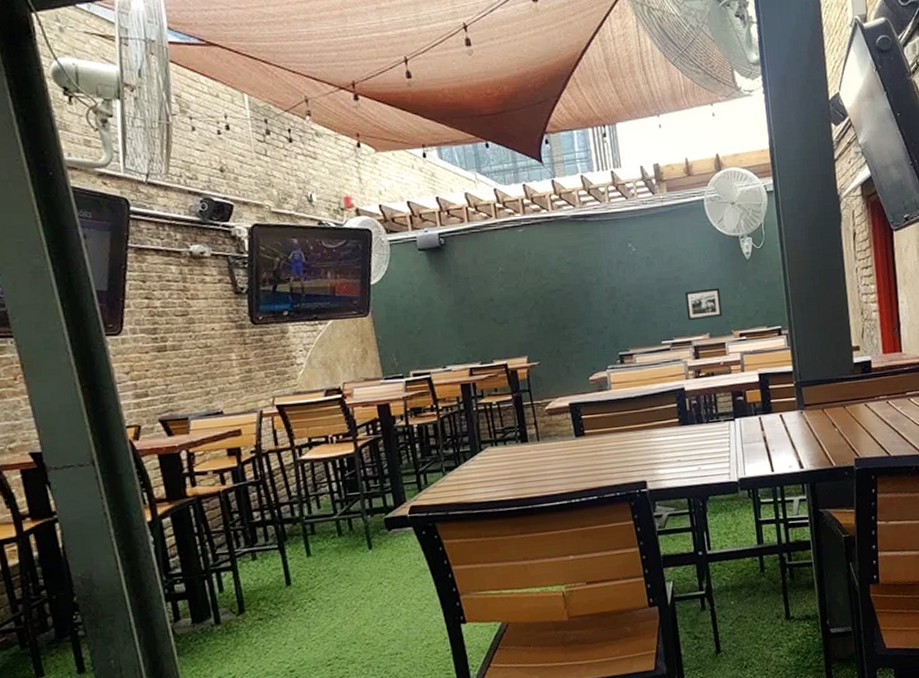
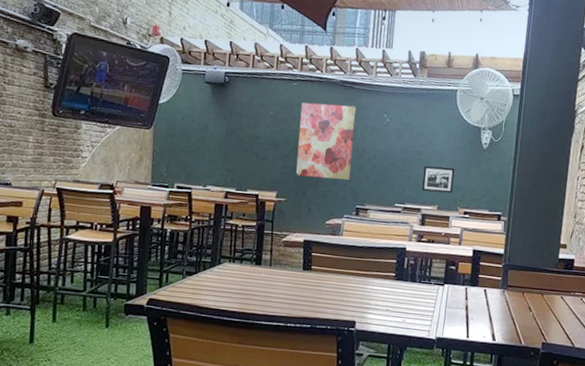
wall art: none [533,241,606,334] -> present [295,102,356,180]

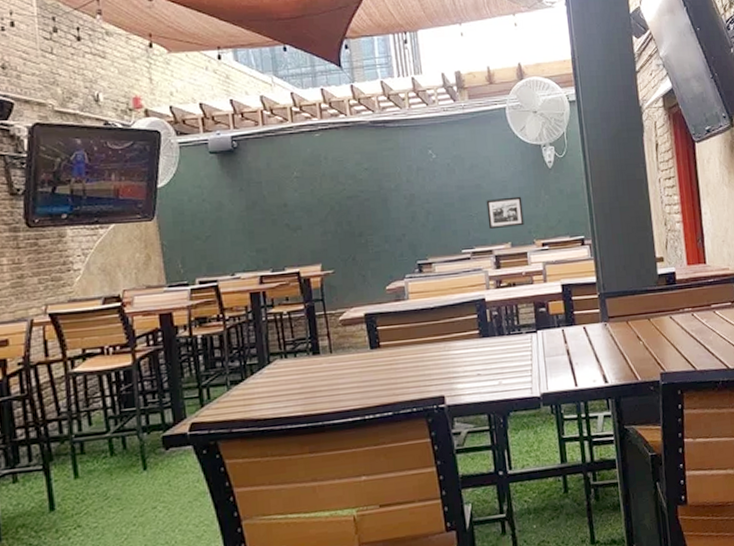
wall art: present [295,102,356,180] -> none [330,147,404,241]

